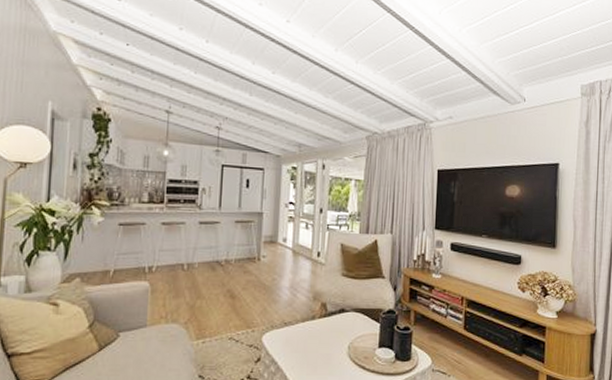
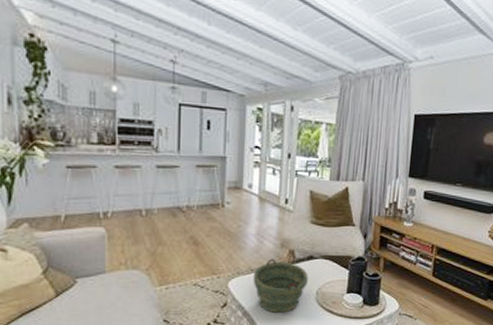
bowl: none [286,312,340,368] -> present [252,259,308,313]

